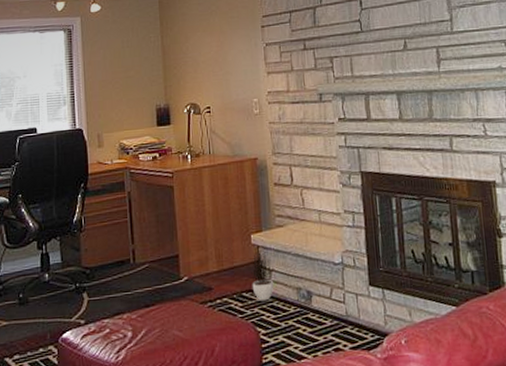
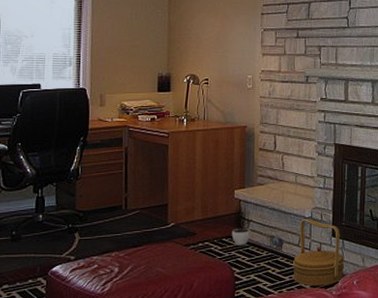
basket: none [325,264,388,348] -> present [292,218,345,286]

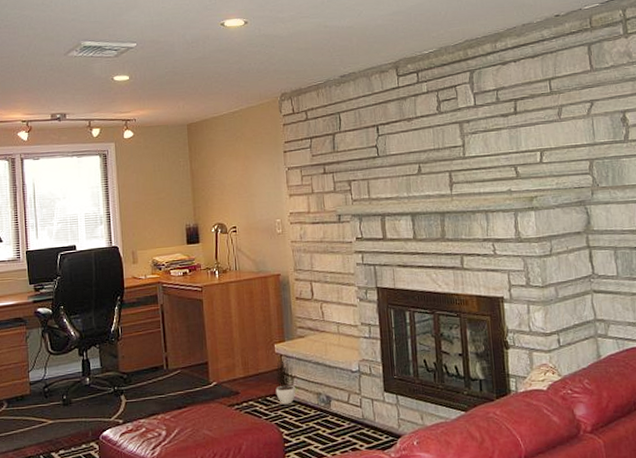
basket: present [292,218,345,286] -> none [343,372,402,448]

